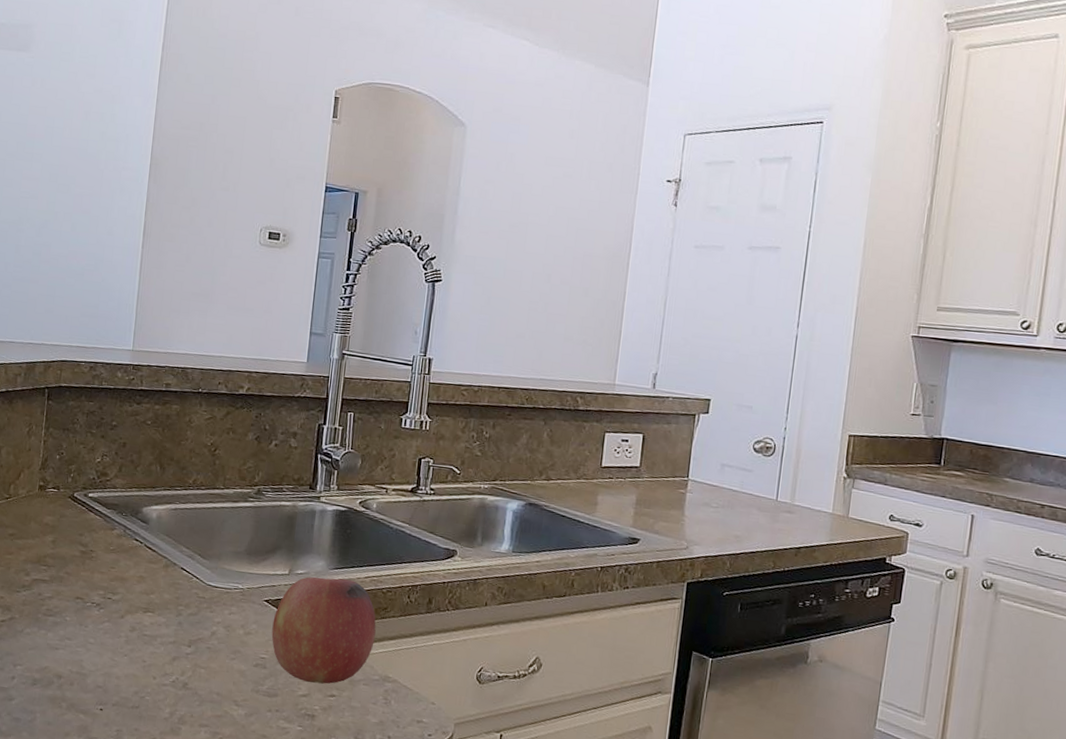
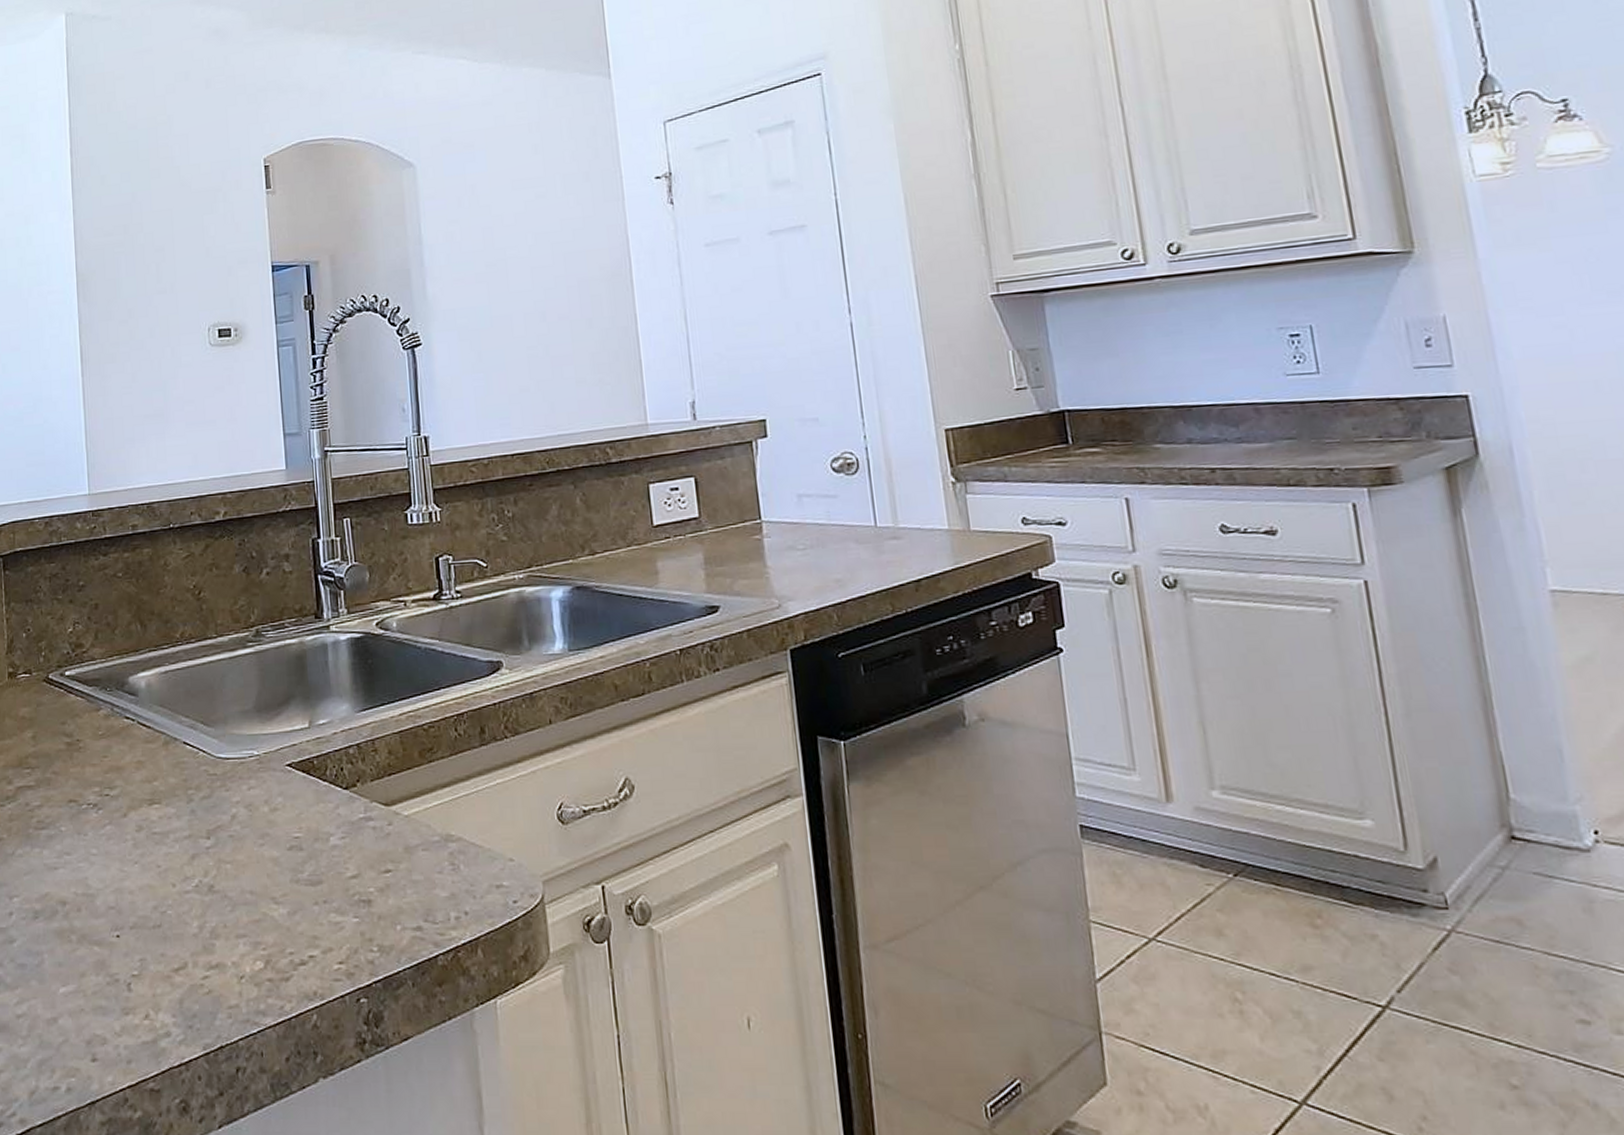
fruit: present [271,577,376,684] -> none [300,721,426,858]

